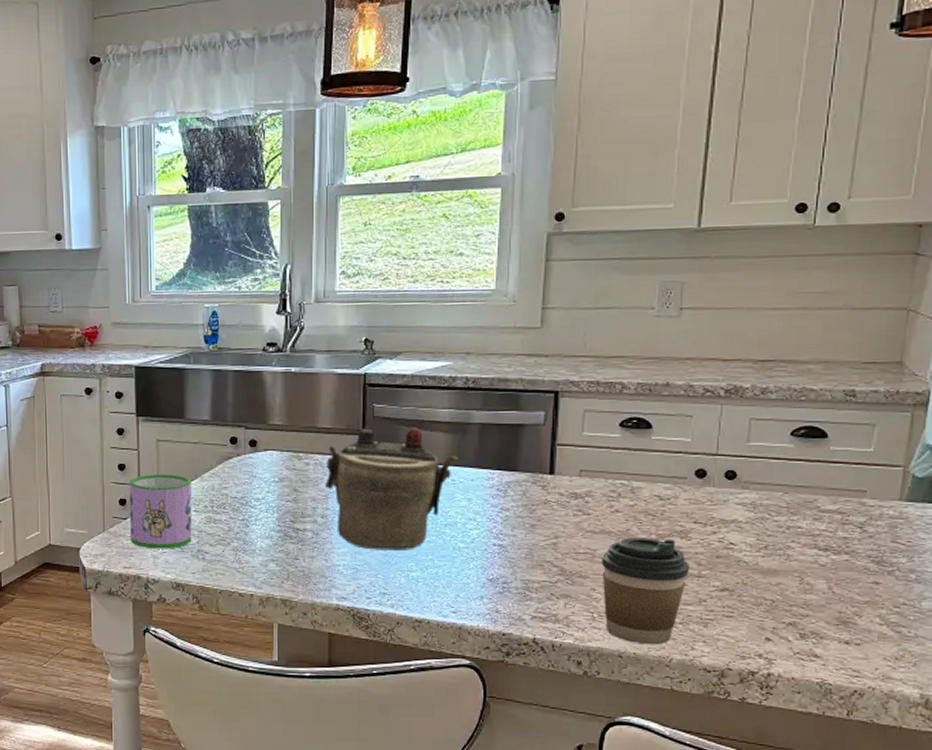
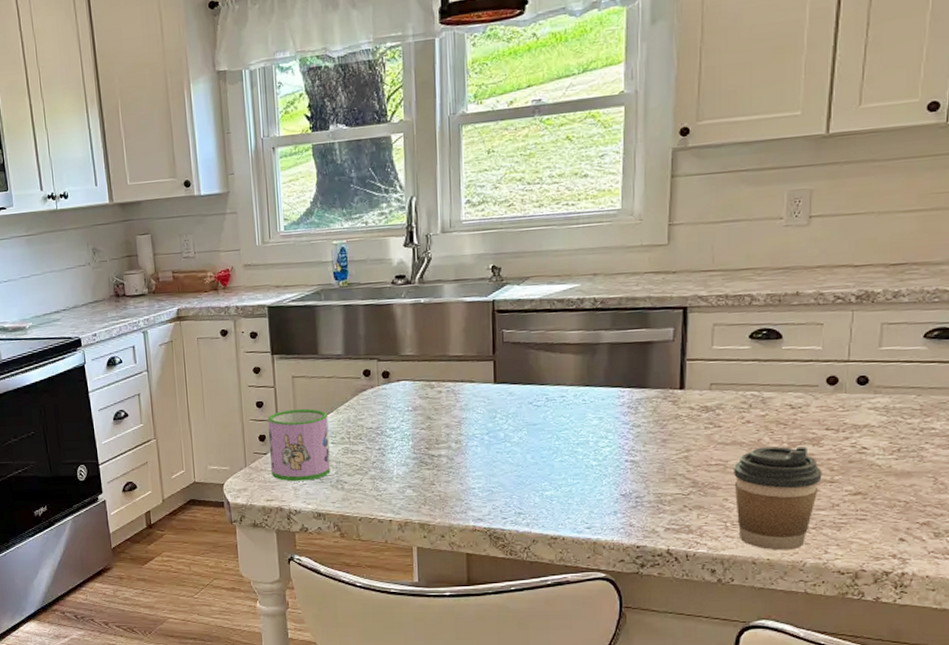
teapot: present [324,428,460,550] -> none [457,350,590,472]

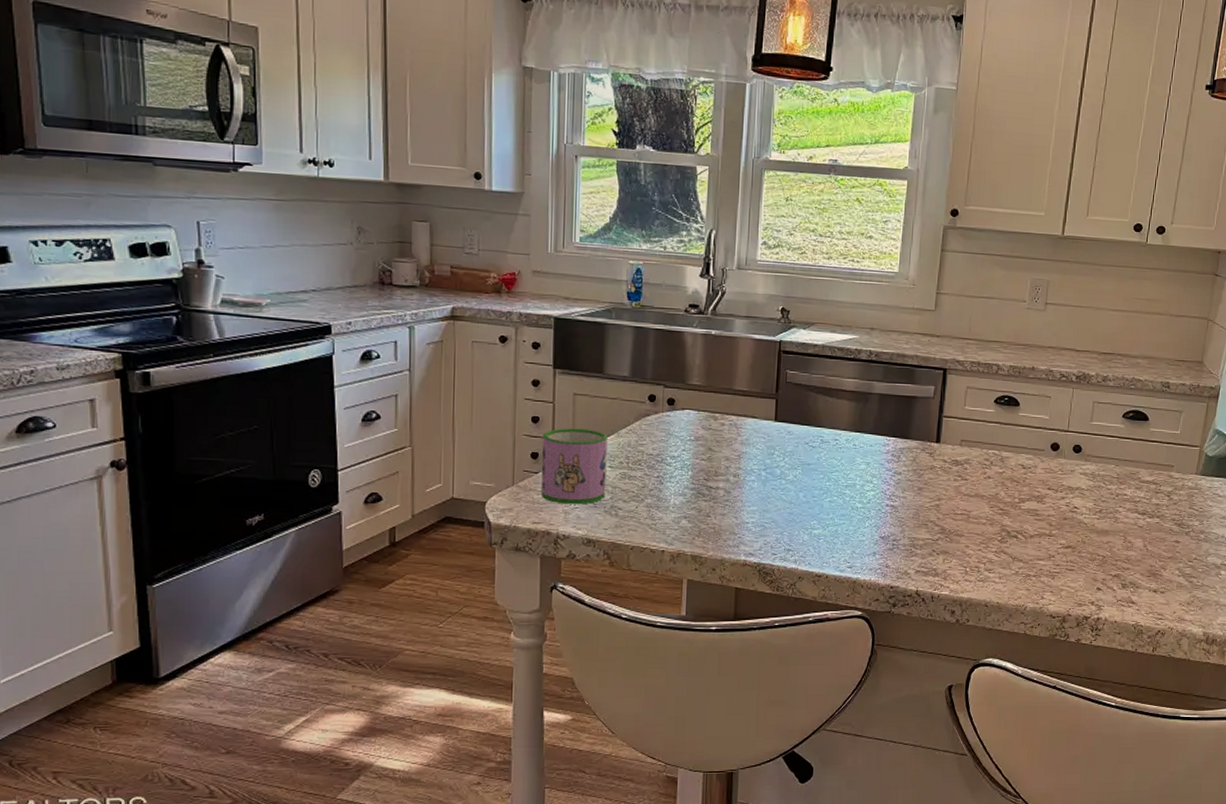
coffee cup: present [734,446,822,551] -> none [974,501,1043,595]

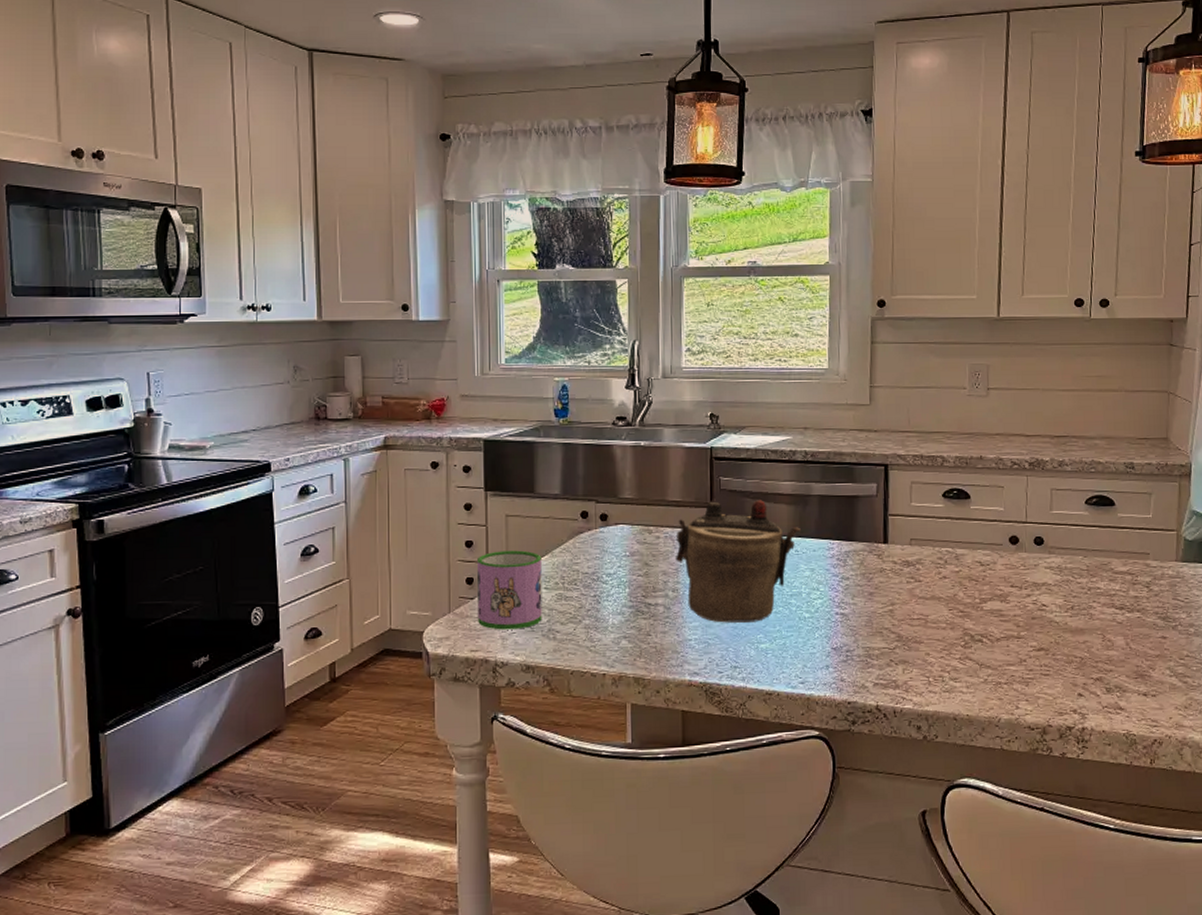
teapot: none [738,393,861,509] -> present [675,500,802,623]

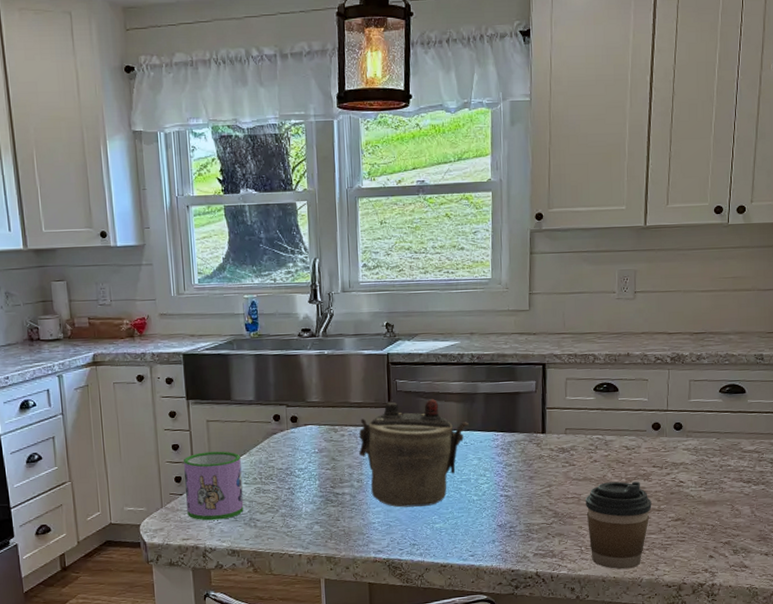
coffee cup: none [934,602,1010,706] -> present [586,481,652,570]

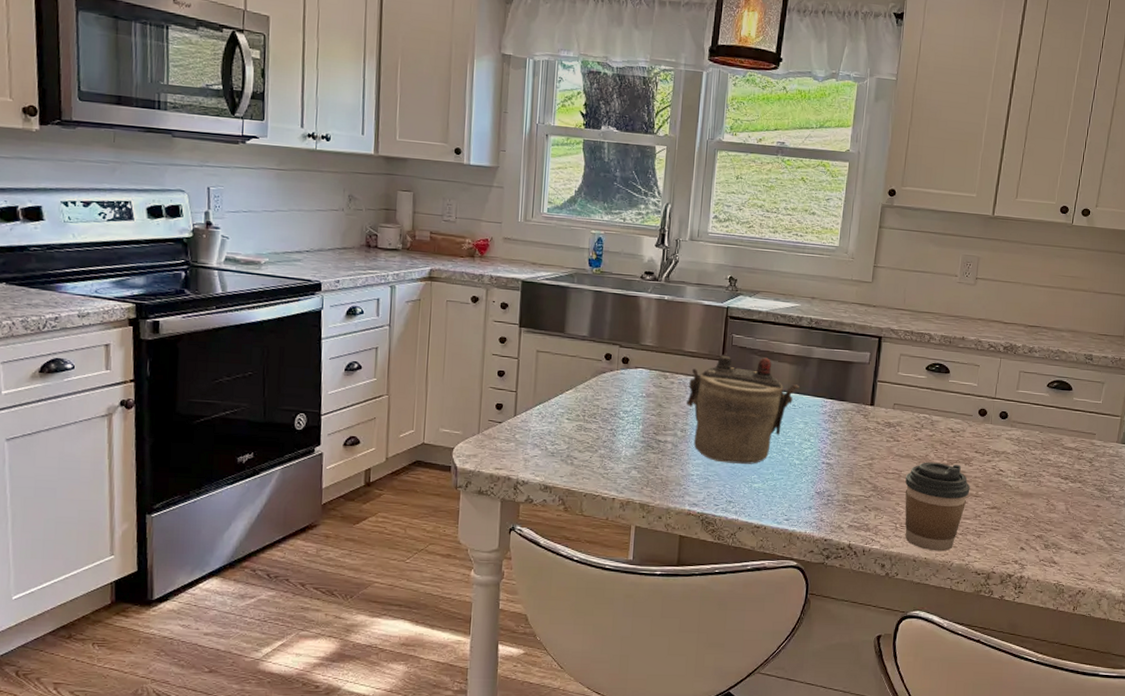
mug: present [184,451,244,521] -> none [504,382,566,453]

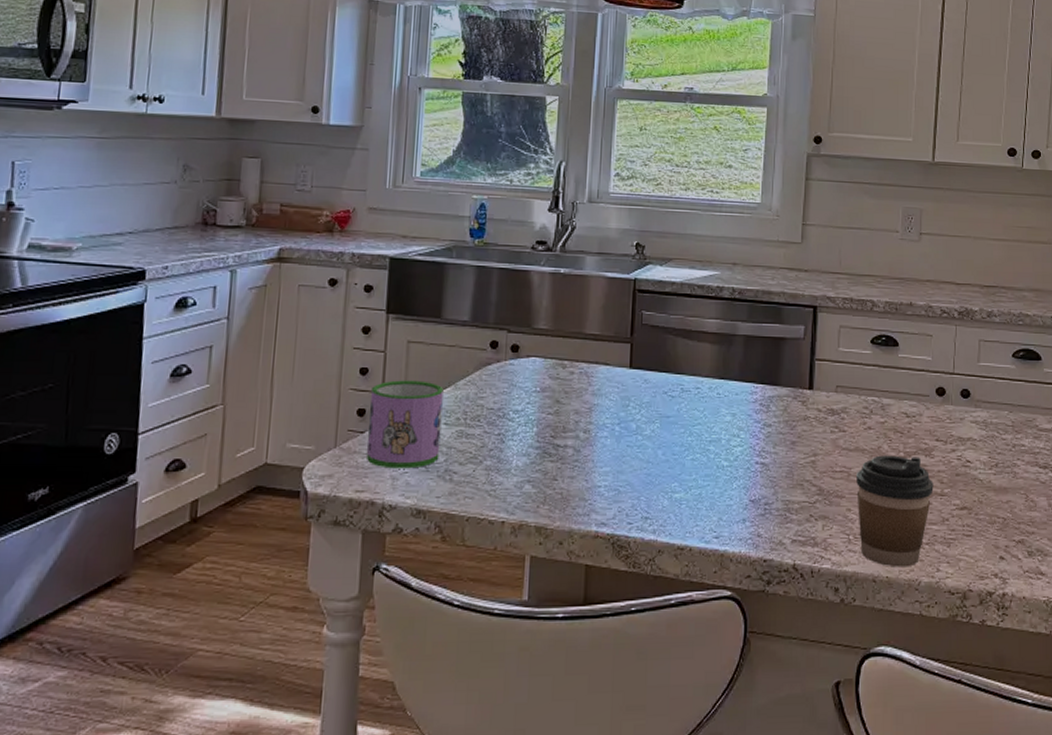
mug: none [504,382,566,453] -> present [367,380,444,469]
teapot: present [685,355,801,464] -> none [588,336,725,469]

